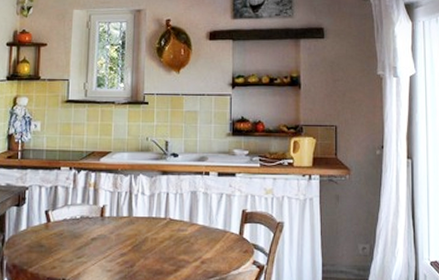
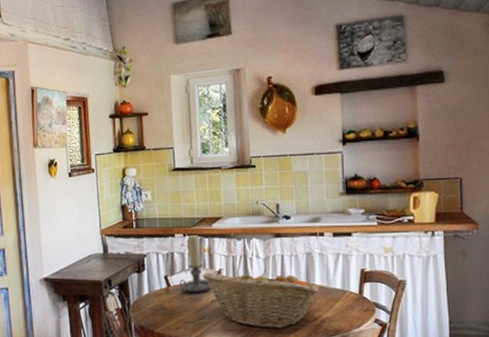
candle holder: none [59,169,93,229] -> present [179,235,211,293]
fruit basket: none [85,206,202,269] -> present [202,268,320,329]

